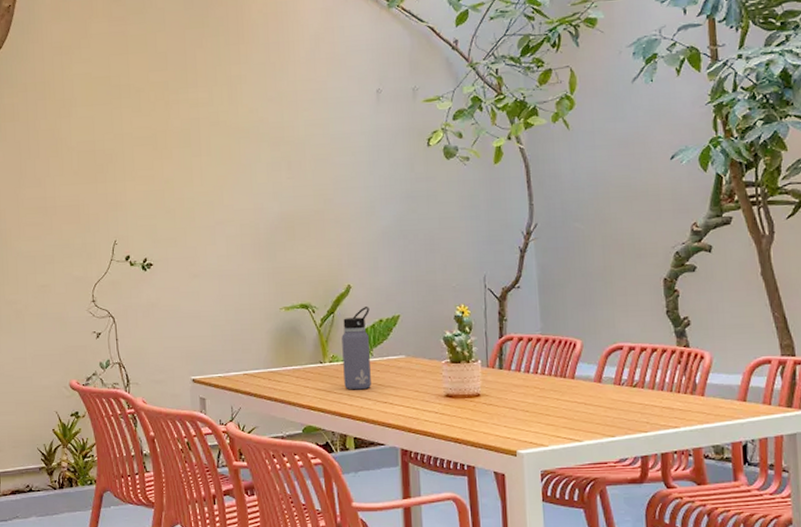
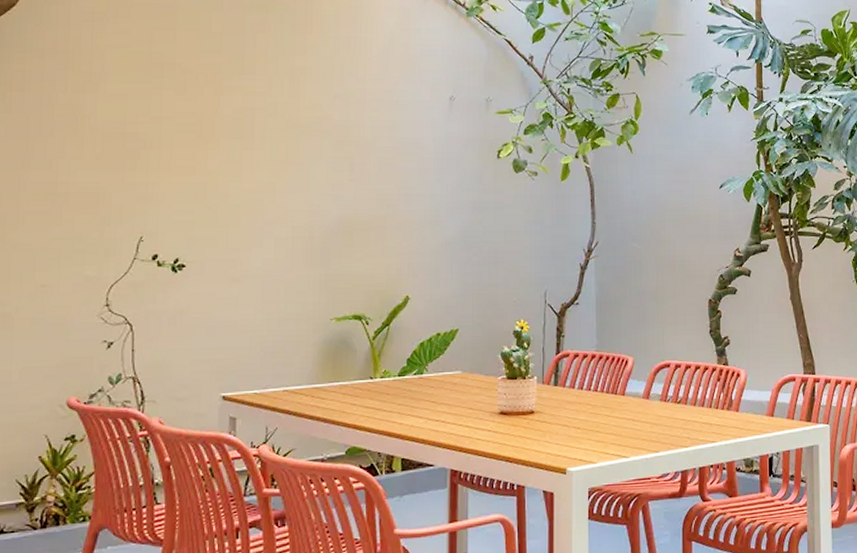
water bottle: present [341,307,371,390] -> none [395,319,427,408]

